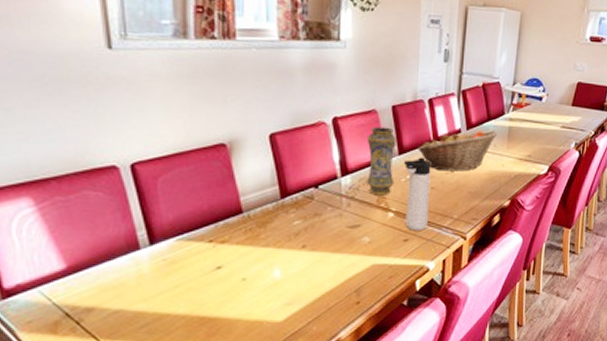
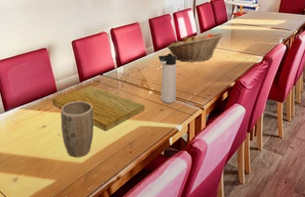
cutting board: none [234,203,382,273] -> present [52,85,145,131]
plant pot: none [247,228,302,314] -> present [61,101,94,157]
vase: present [367,126,396,196] -> none [133,33,152,80]

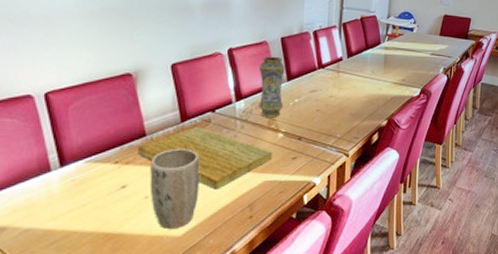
vase: none [133,33,152,80] -> present [258,56,285,118]
thermos bottle: present [158,53,177,103] -> none [292,83,316,149]
fruit basket: present [167,32,223,62] -> none [304,58,375,95]

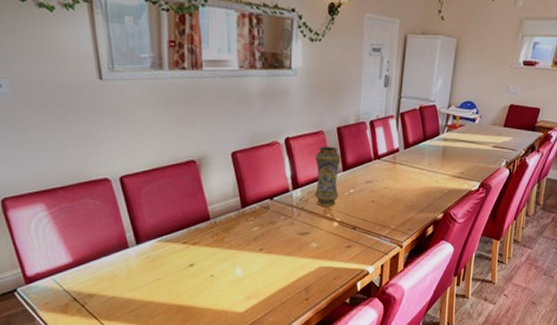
cutting board: present [138,126,273,190] -> none [203,212,328,272]
plant pot: present [150,149,200,229] -> none [214,233,259,305]

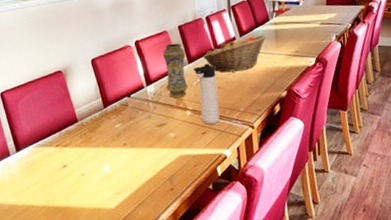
thermos bottle: none [348,173,372,238] -> present [194,63,220,124]
fruit basket: none [359,149,433,187] -> present [202,34,266,73]

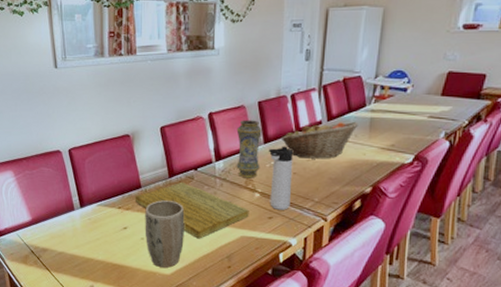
cutting board: none [73,110,184,165] -> present [136,181,249,239]
plant pot: none [83,130,125,202] -> present [145,200,185,268]

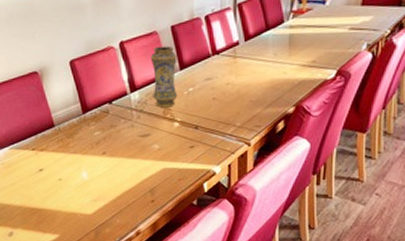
cutting board: present [136,181,249,239] -> none [49,117,170,175]
plant pot: present [145,200,185,268] -> none [60,138,104,207]
thermos bottle: present [269,146,294,210] -> none [186,71,212,138]
fruit basket: present [280,121,359,159] -> none [197,39,277,83]

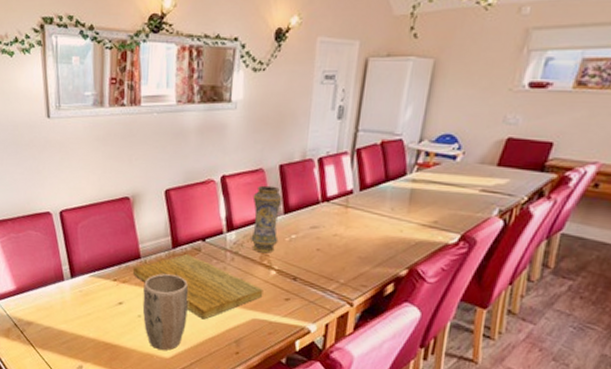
cutting board: none [49,117,170,175] -> present [133,253,263,320]
plant pot: none [60,138,104,207] -> present [142,273,189,350]

